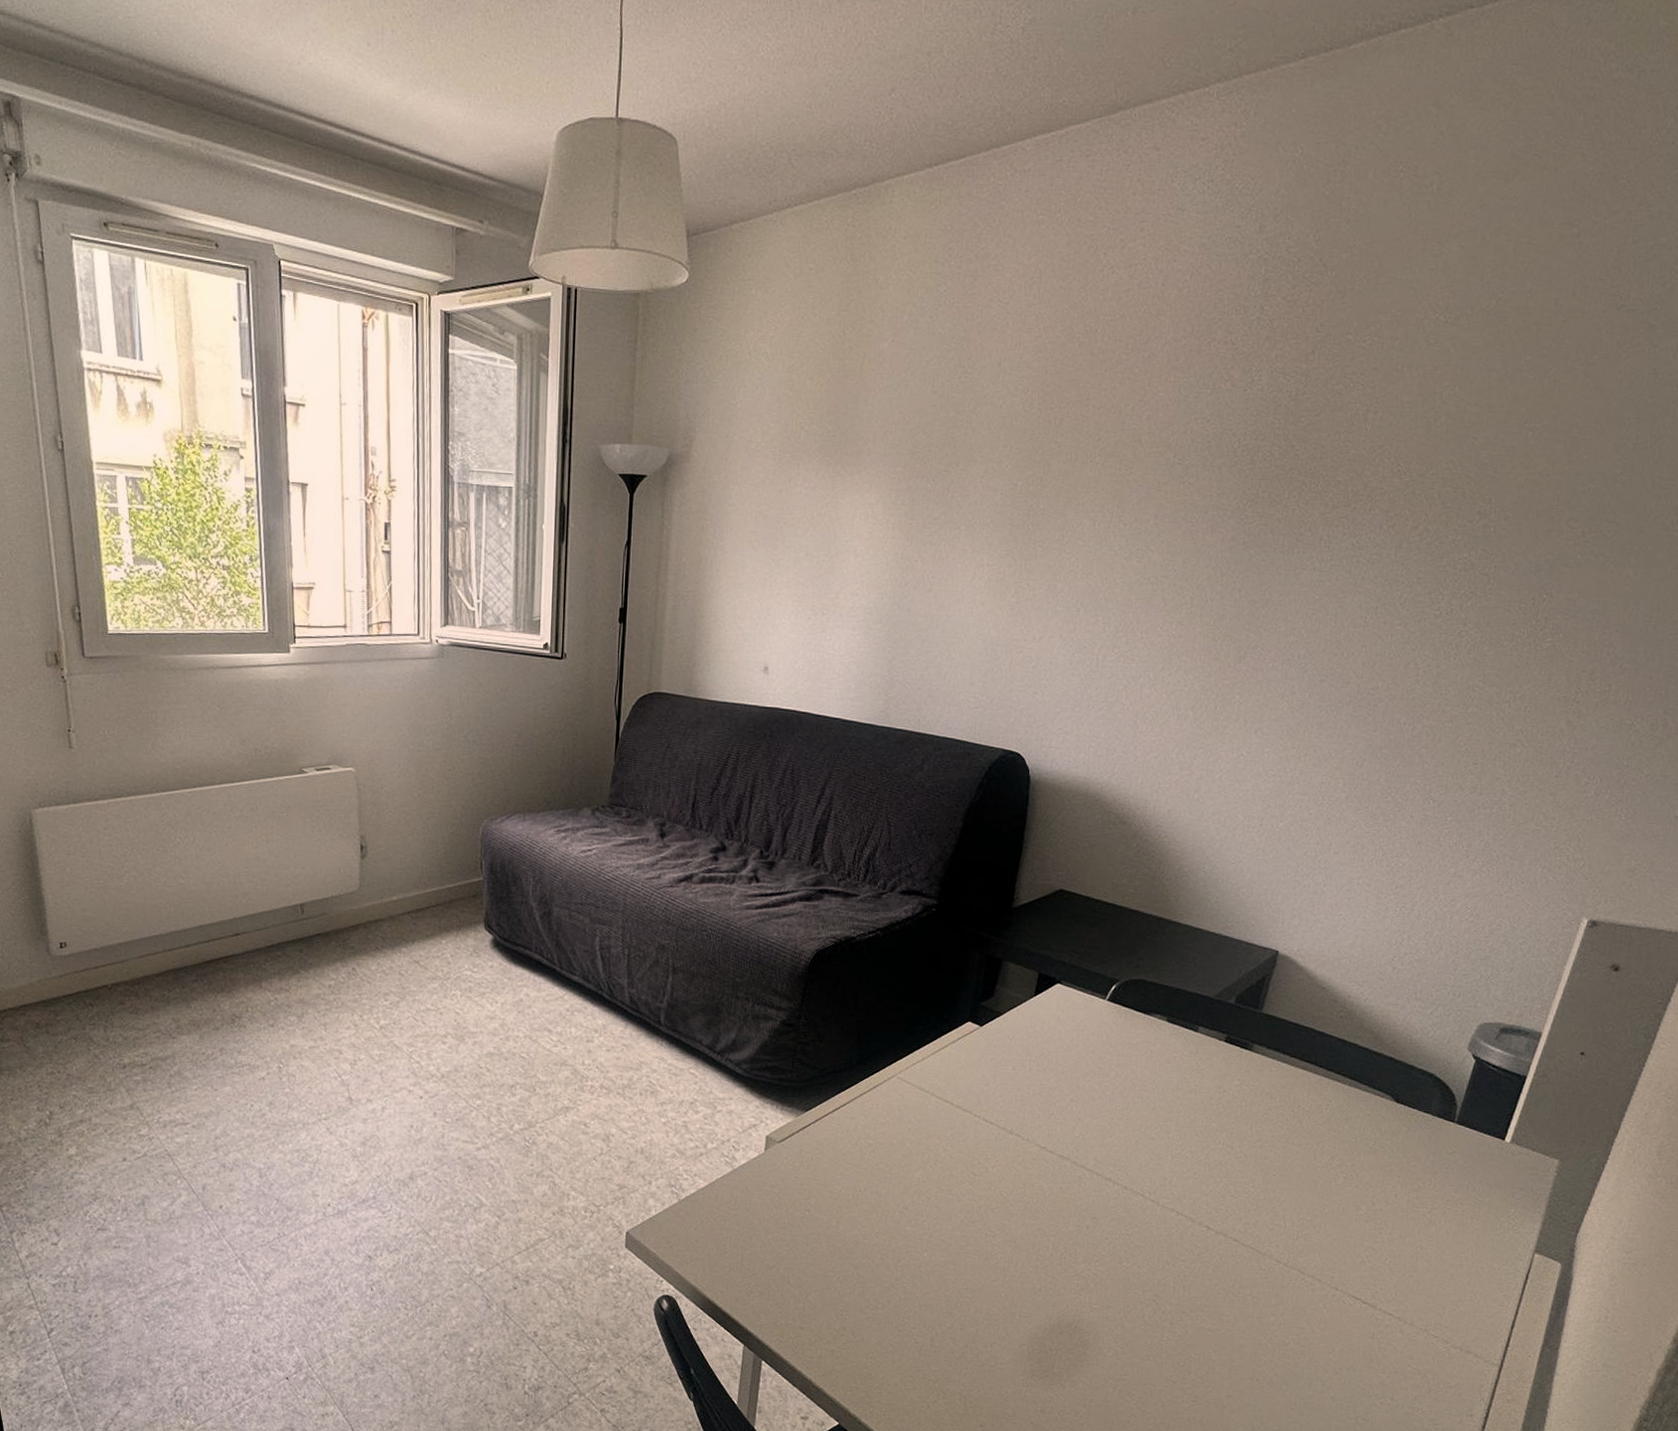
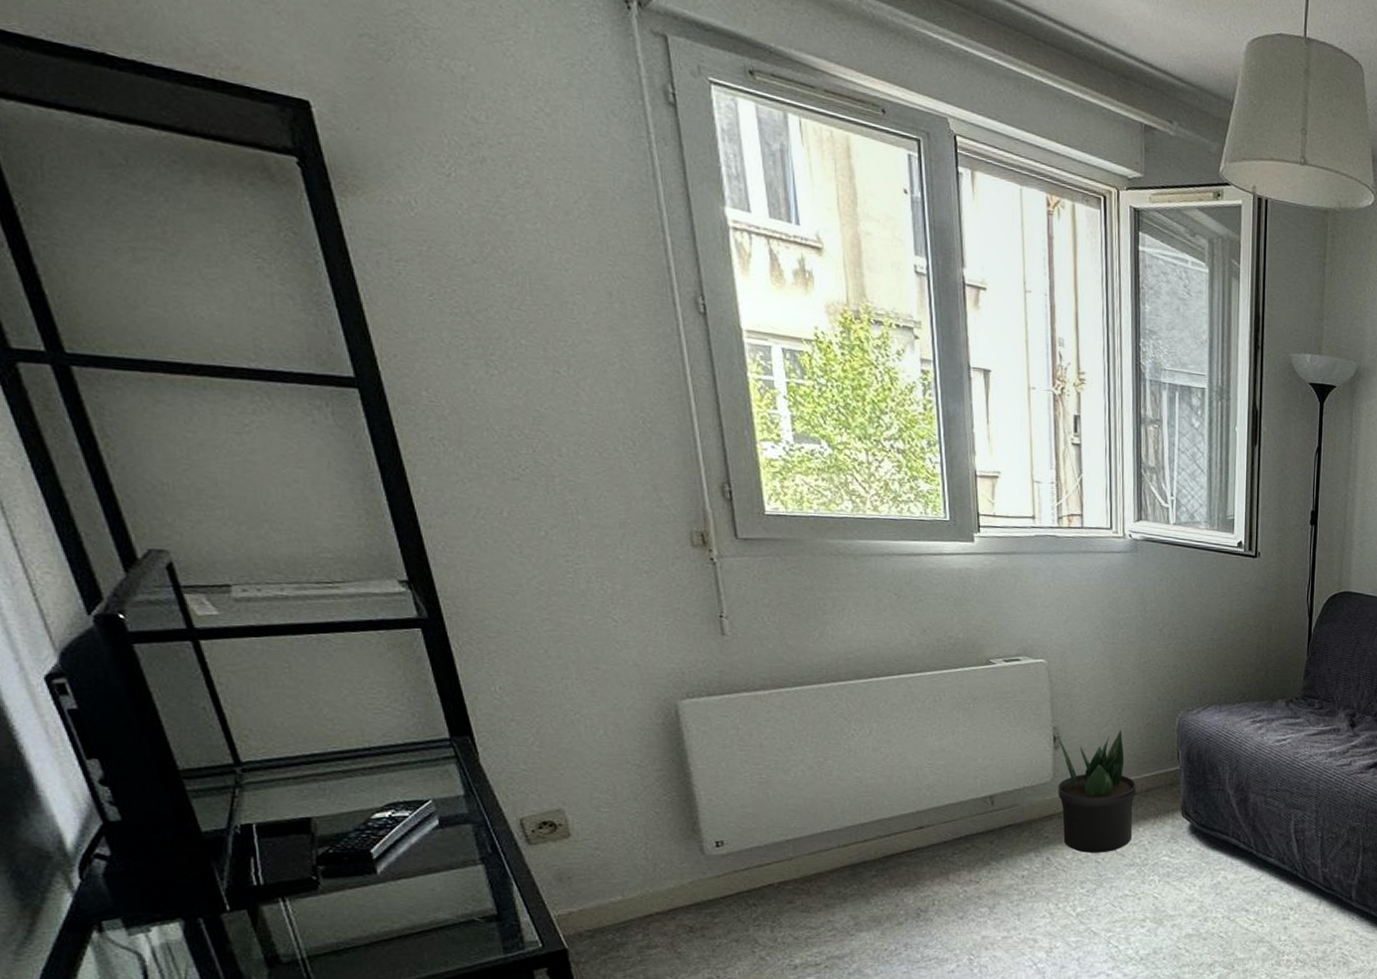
planter: none [363,839,439,965] -> present [1056,730,1136,853]

